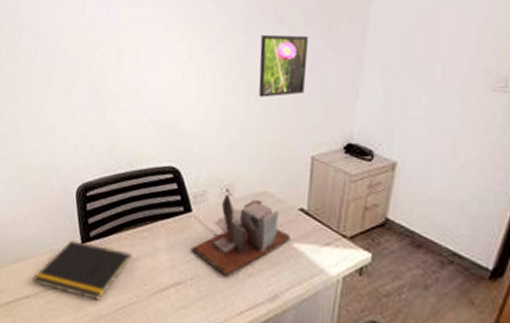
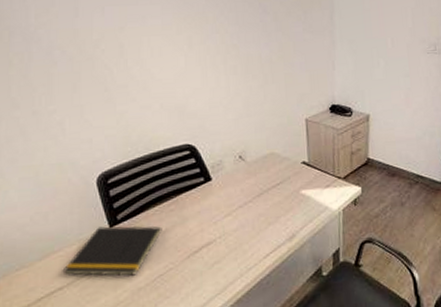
desk organizer: present [190,193,292,276] -> none [215,159,299,228]
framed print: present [258,34,308,98] -> none [250,21,293,76]

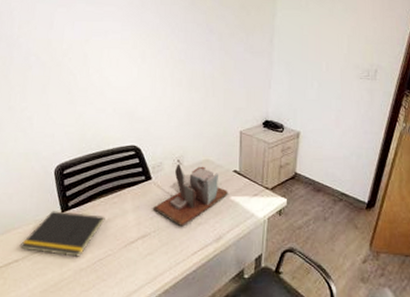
desk organizer: none [215,159,299,228] -> present [152,163,229,226]

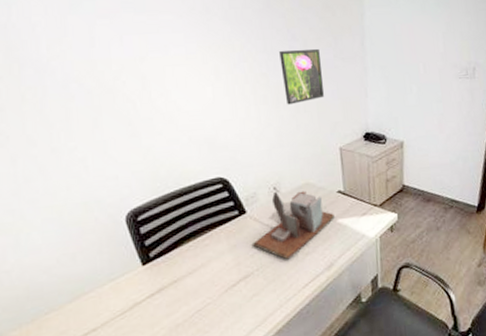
notepad: present [19,211,105,257] -> none [95,261,198,316]
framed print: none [197,42,233,89] -> present [279,48,325,105]

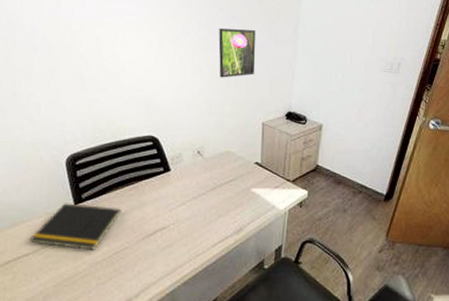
notepad: none [95,261,198,316] -> present [29,203,122,250]
desk organizer: present [251,190,336,259] -> none [171,154,250,218]

